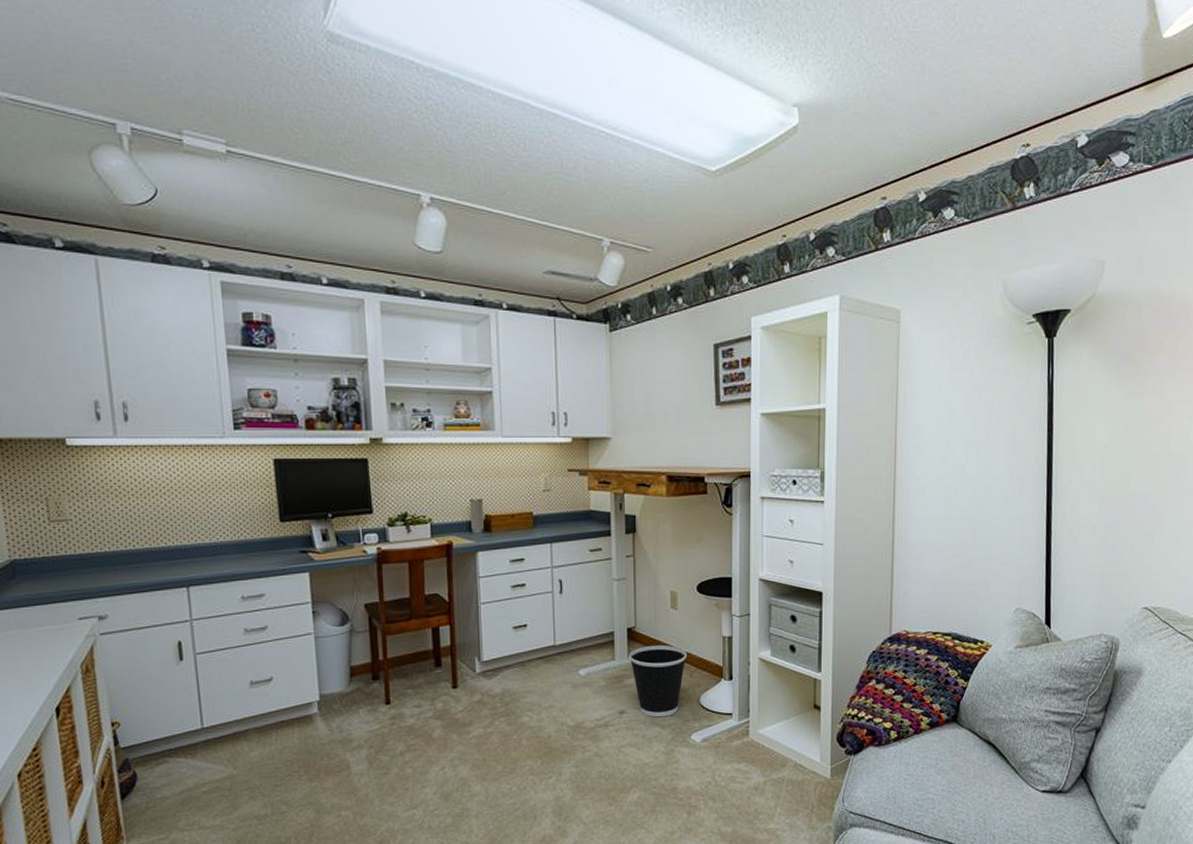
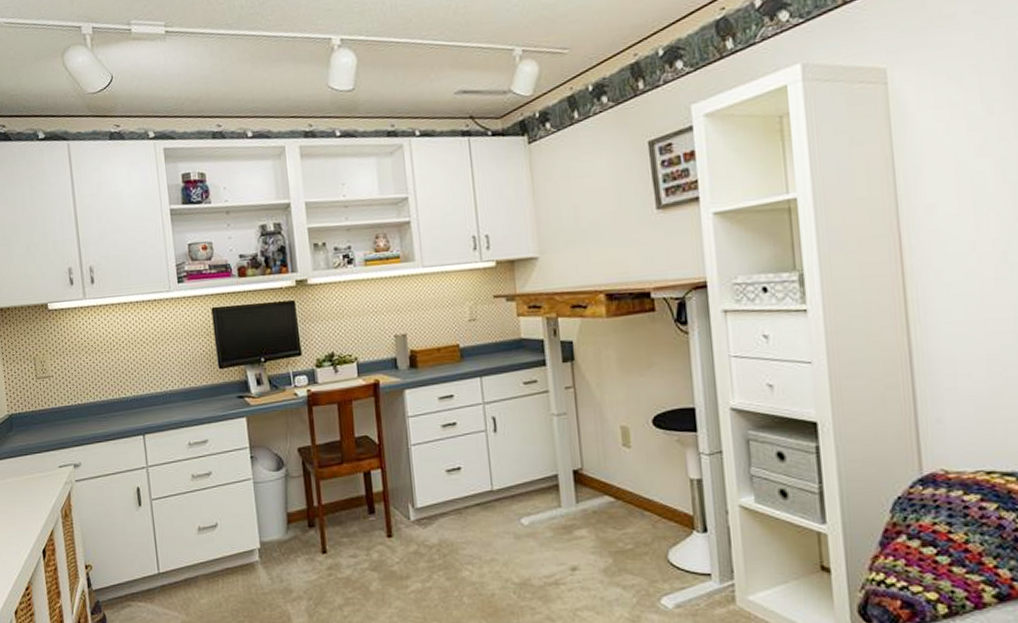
wastebasket: present [628,644,688,717] -> none [576,489,648,576]

